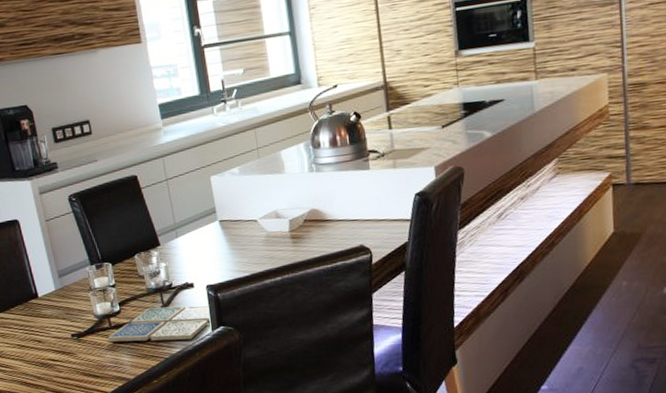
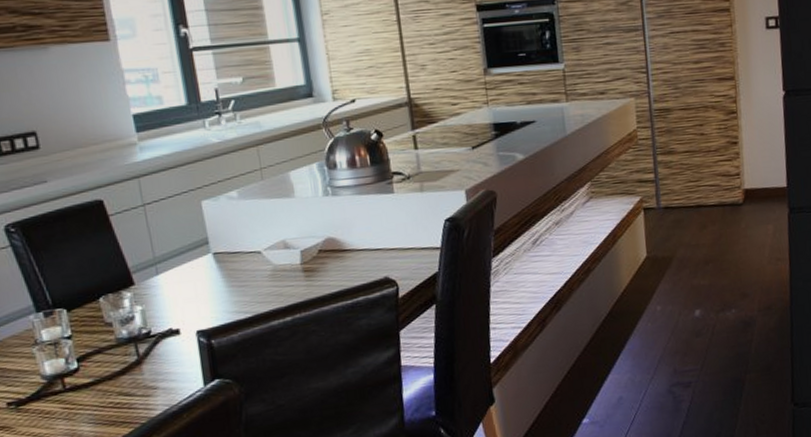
drink coaster: present [107,305,211,342] -> none [59,354,203,409]

